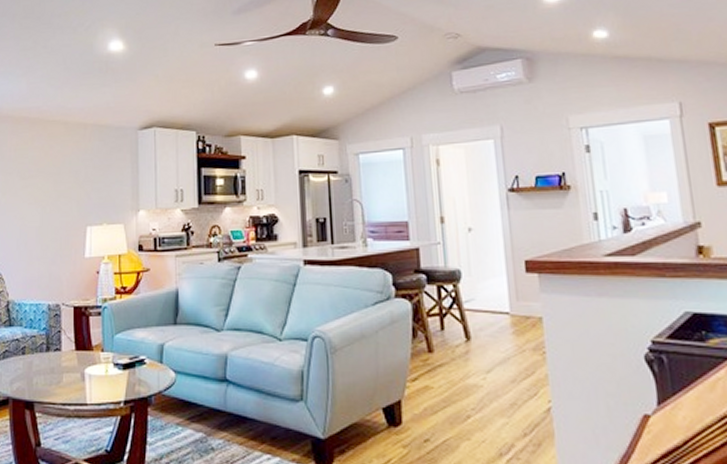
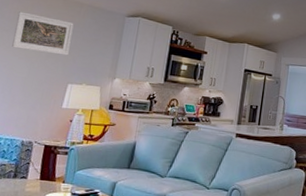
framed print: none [18,147,81,193] -> present [12,11,74,56]

